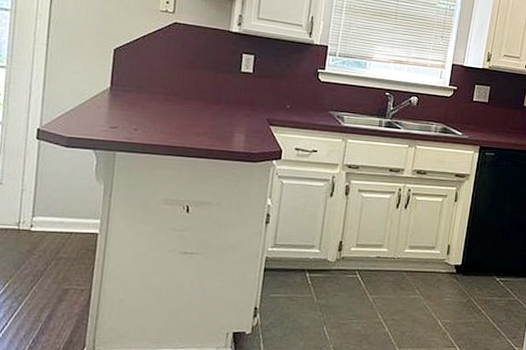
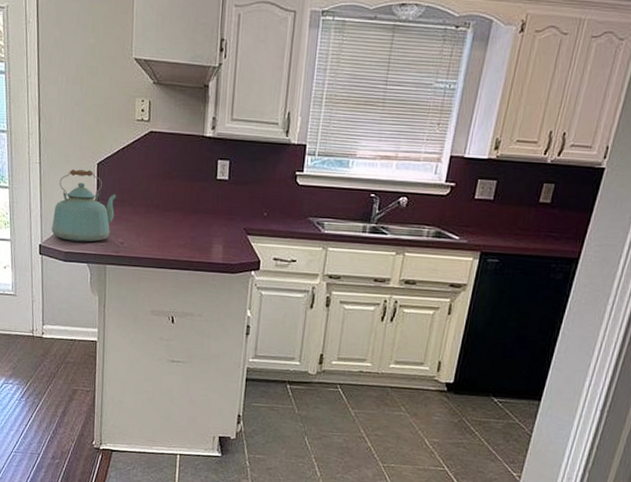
kettle: none [54,53,133,128] -> present [52,169,117,243]

